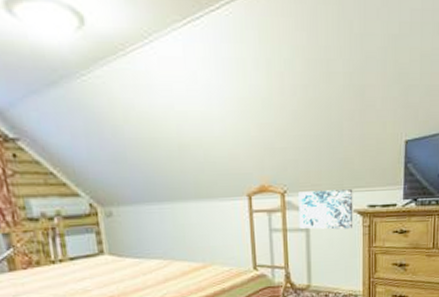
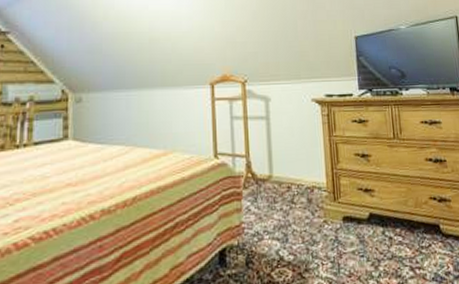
wall art: present [298,189,353,230] -> none [258,80,312,118]

